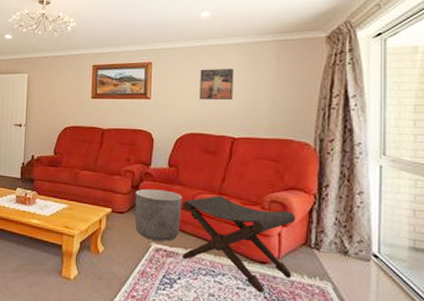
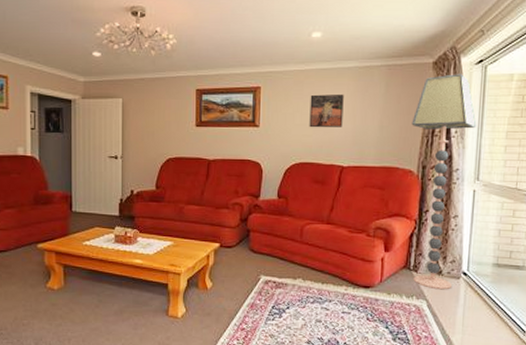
planter: present [135,189,183,242] -> none [243,221,292,273]
footstool: present [183,195,296,293] -> none [291,224,398,315]
floor lamp: none [306,47,379,273] -> present [411,74,477,290]

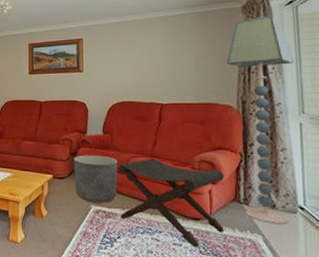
planter: none [243,221,292,273] -> present [74,155,118,203]
footstool: none [291,224,398,315] -> present [118,158,225,248]
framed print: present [309,94,344,128] -> none [127,40,159,71]

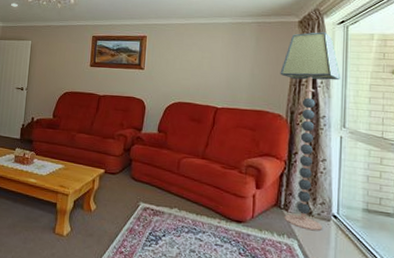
planter: present [74,155,118,203] -> none [126,152,170,201]
footstool: present [118,158,225,248] -> none [168,159,269,250]

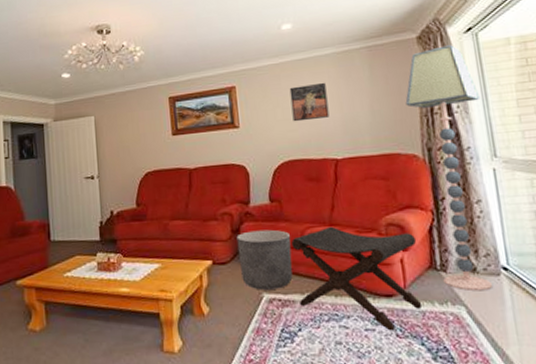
planter: none [126,152,170,201] -> present [236,229,293,290]
footstool: none [168,159,269,250] -> present [291,226,423,331]
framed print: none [187,44,219,73] -> present [289,82,330,122]

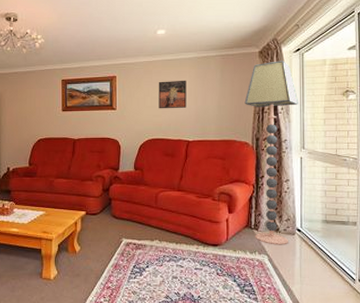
planter: present [236,229,293,290] -> none [106,191,148,236]
footstool: present [291,226,423,331] -> none [148,191,240,271]

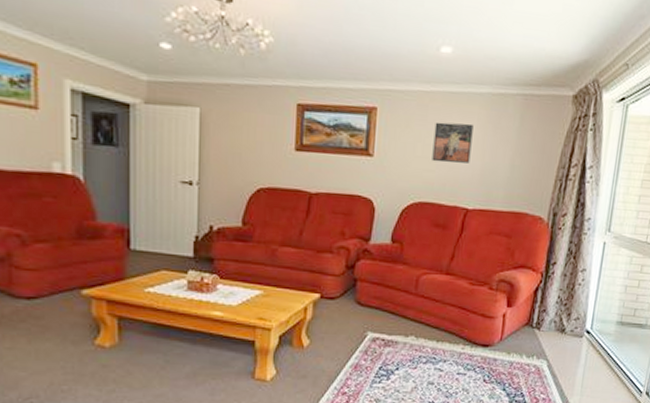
floor lamp: present [244,61,299,245] -> none [535,111,613,349]

